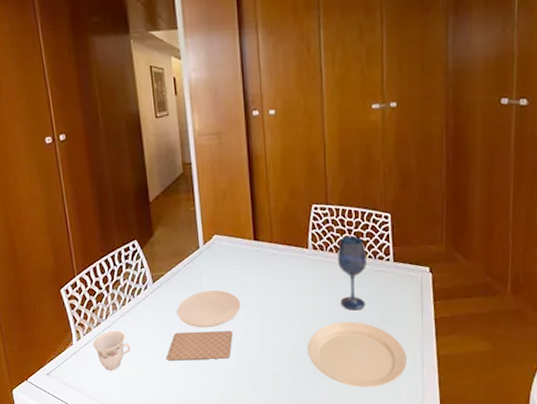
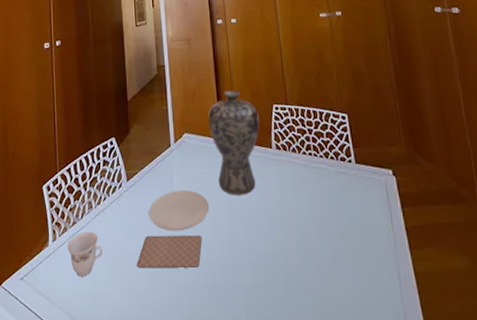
vase: none [240,189,297,294] -> present [208,90,260,195]
plate: present [307,321,407,388] -> none [277,228,383,310]
wineglass: present [338,235,366,311] -> none [300,136,333,216]

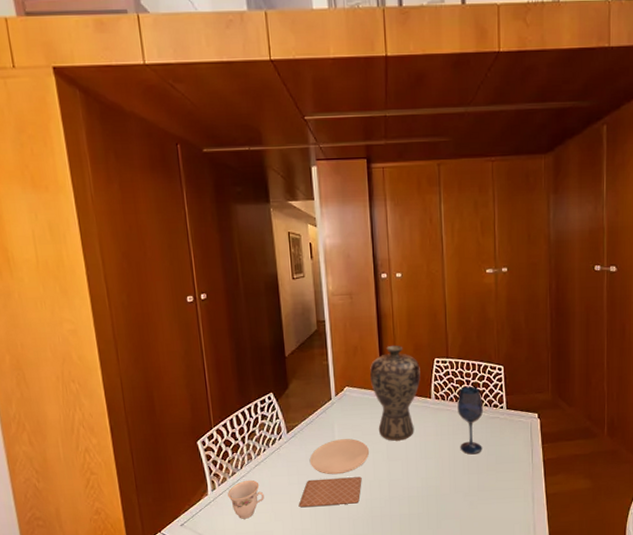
wineglass: none [300,136,333,216] -> present [457,386,483,455]

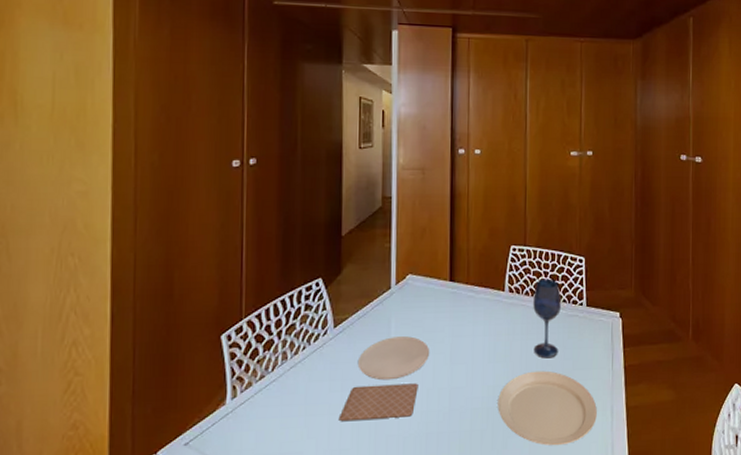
teacup: present [228,479,264,519] -> none [251,385,297,436]
vase: present [369,345,421,441] -> none [437,228,494,340]
plate: none [431,464,519,526] -> present [497,370,597,446]

